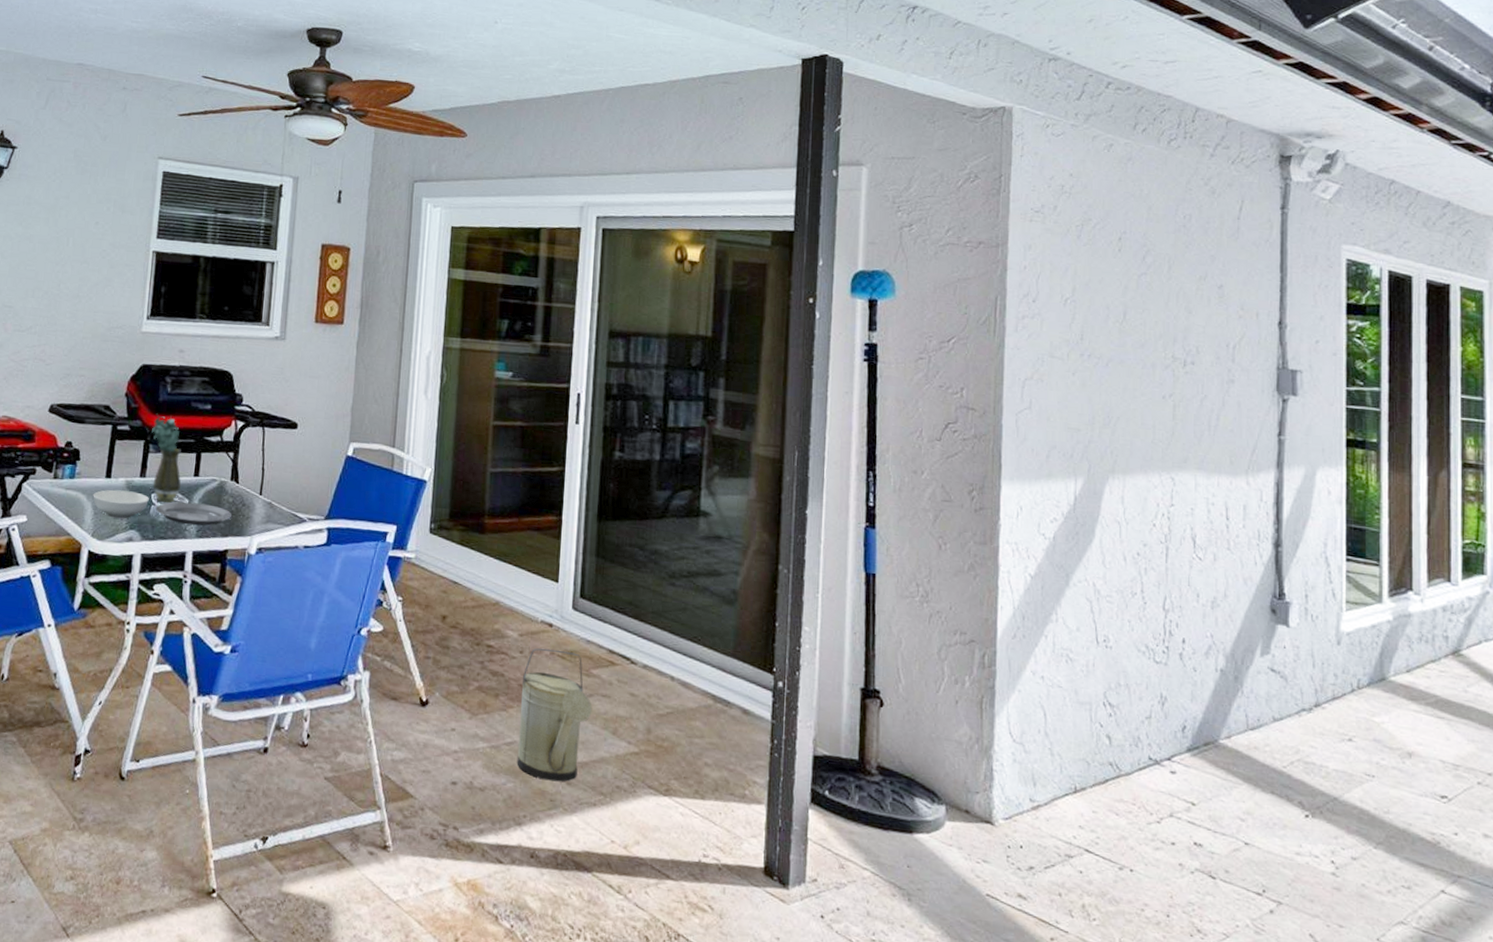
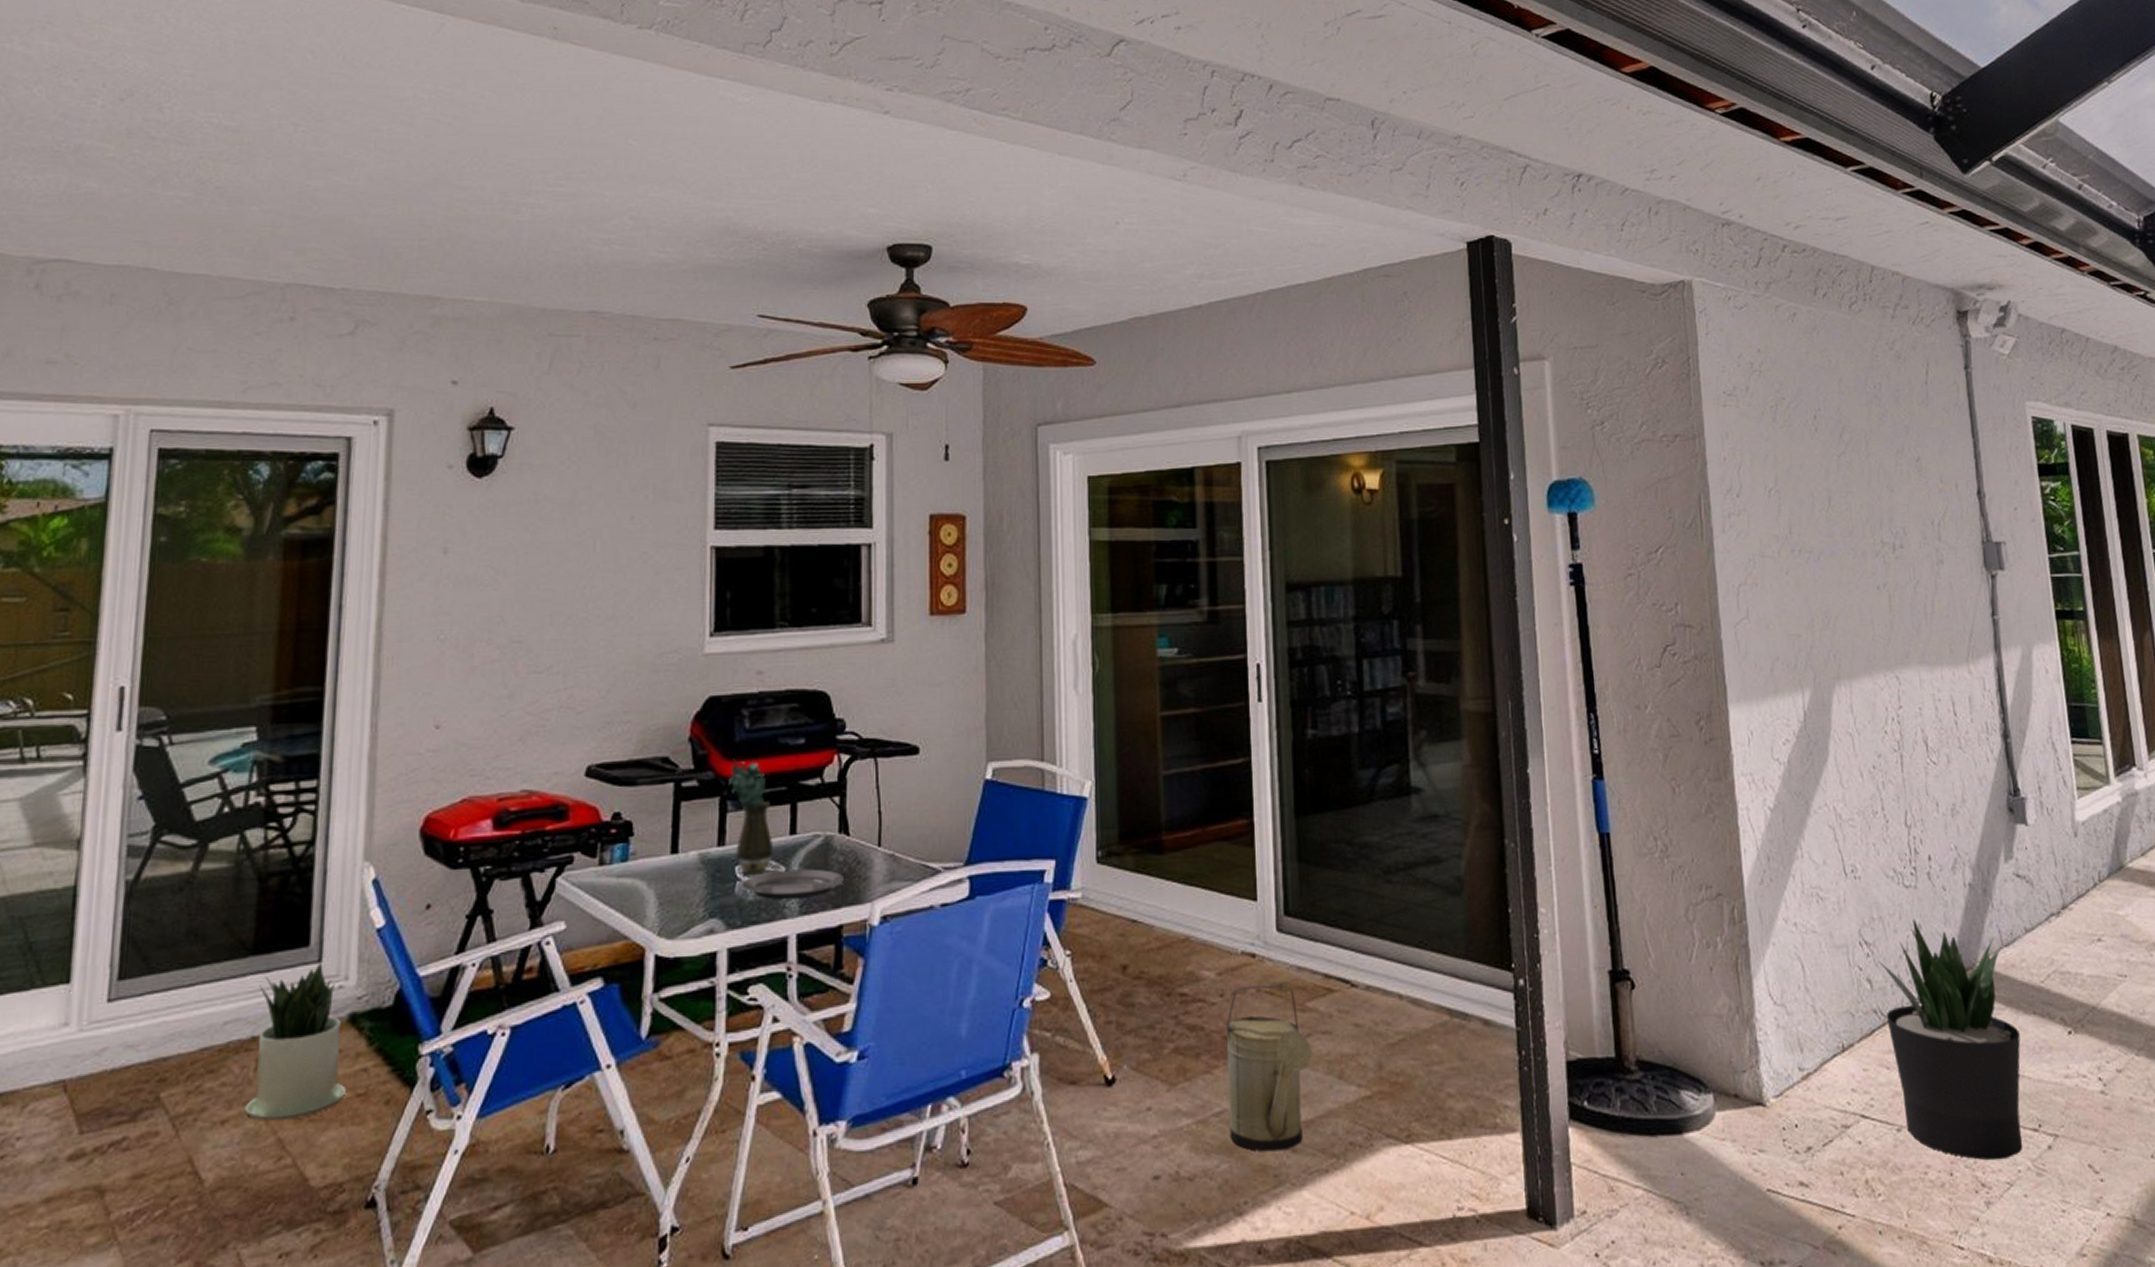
bowl: present [93,489,149,519] -> none [655,867,732,907]
planter: none [1120,691,1255,913] -> present [1879,919,2023,1161]

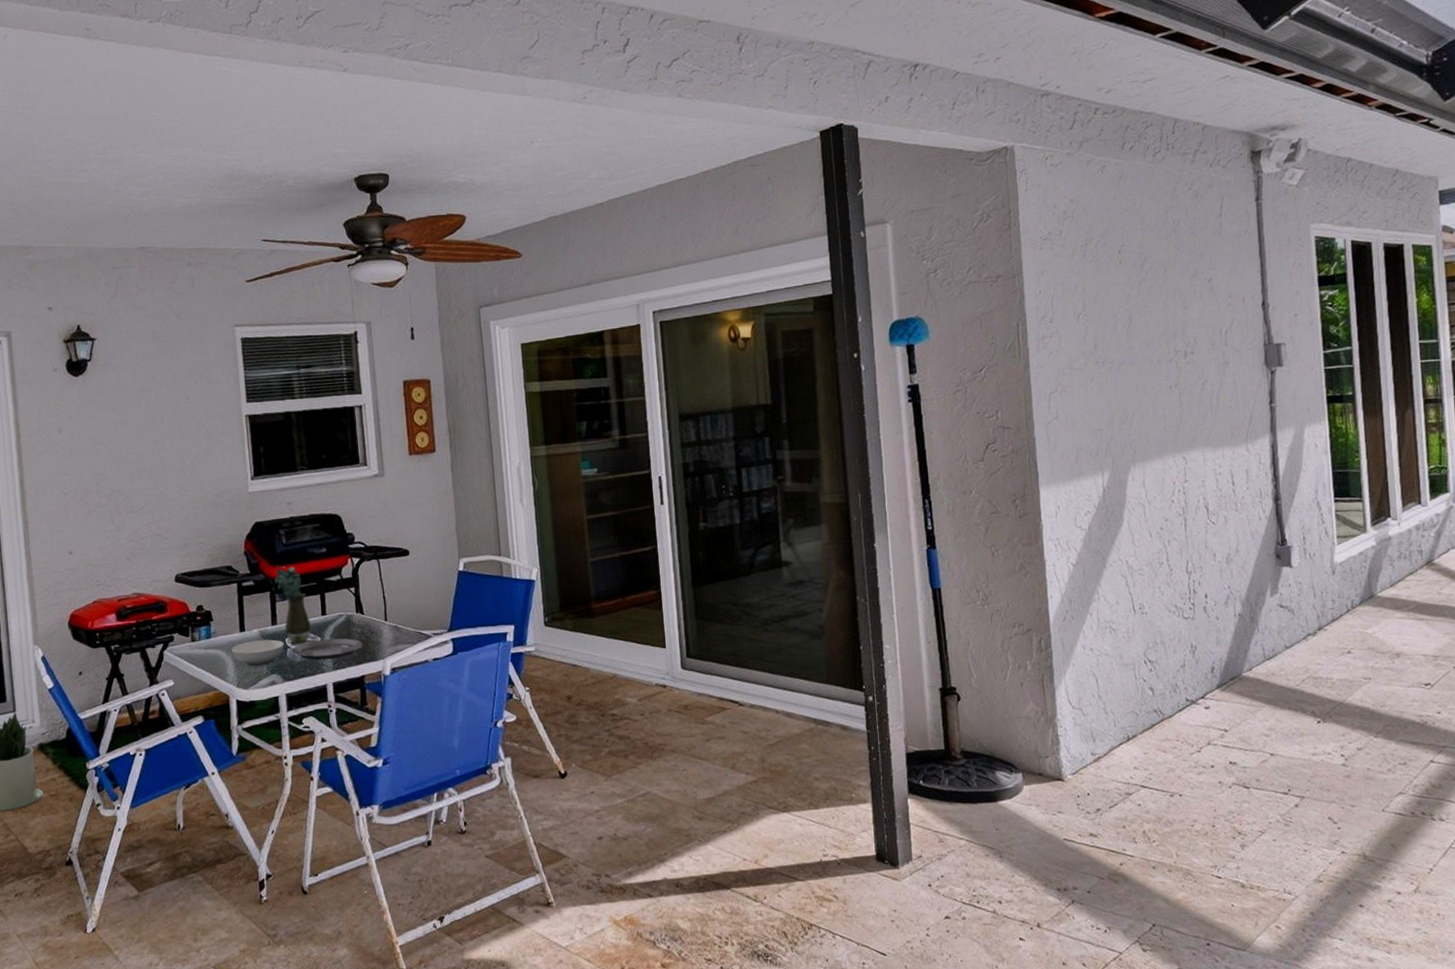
bowl: none [655,867,732,907] -> present [231,639,284,667]
watering can: present [1226,985,1313,1152] -> none [646,706,712,820]
planter: present [1879,919,2023,1161] -> none [1160,642,1277,816]

